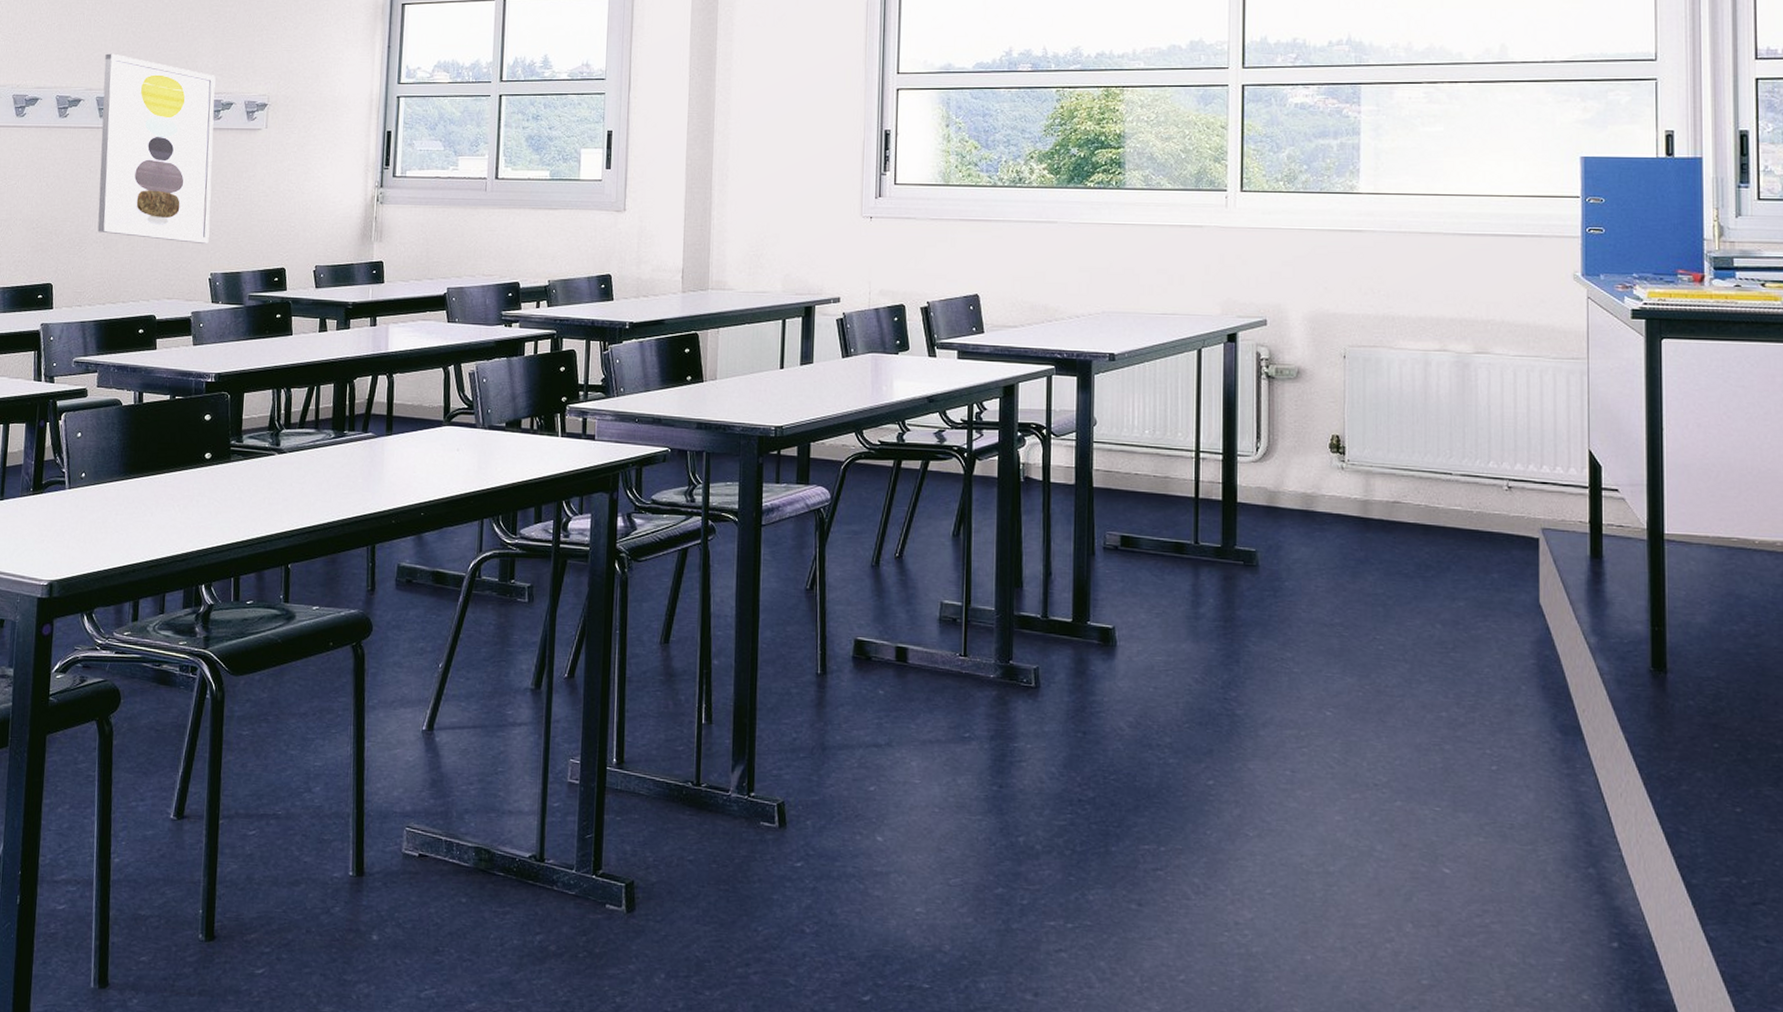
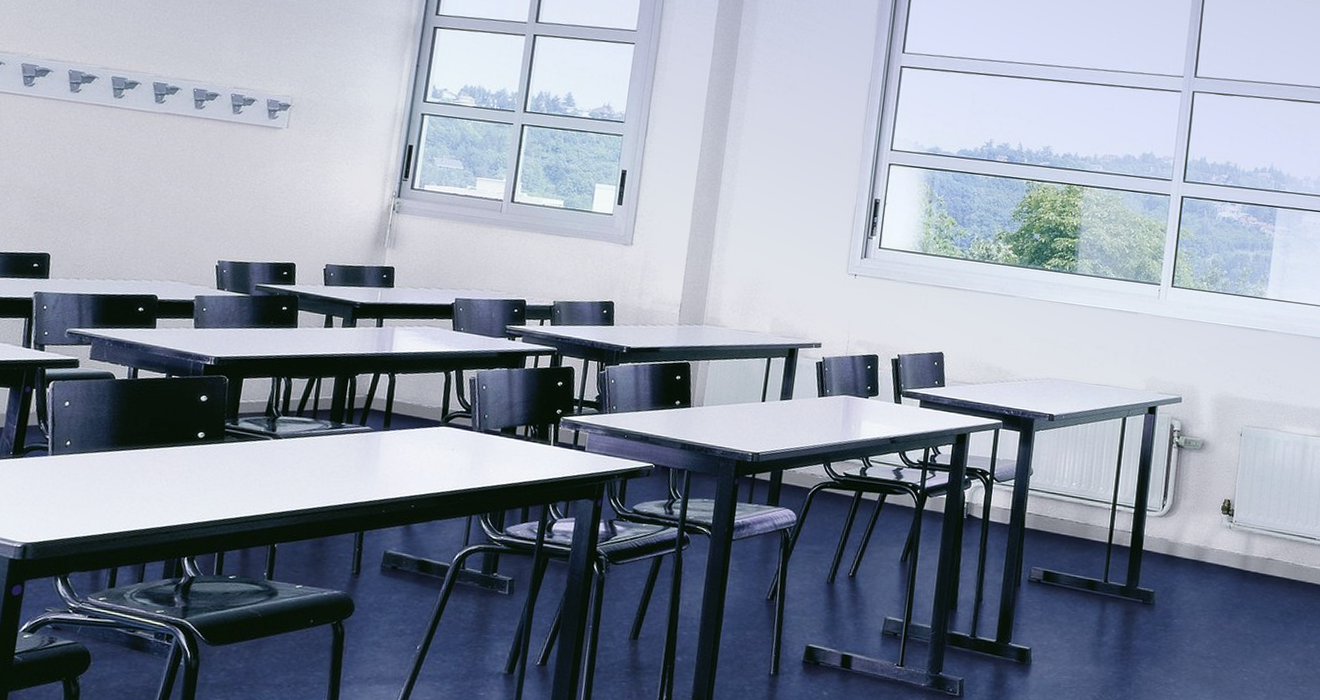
wall art: present [97,53,216,244] -> none [102,35,239,232]

